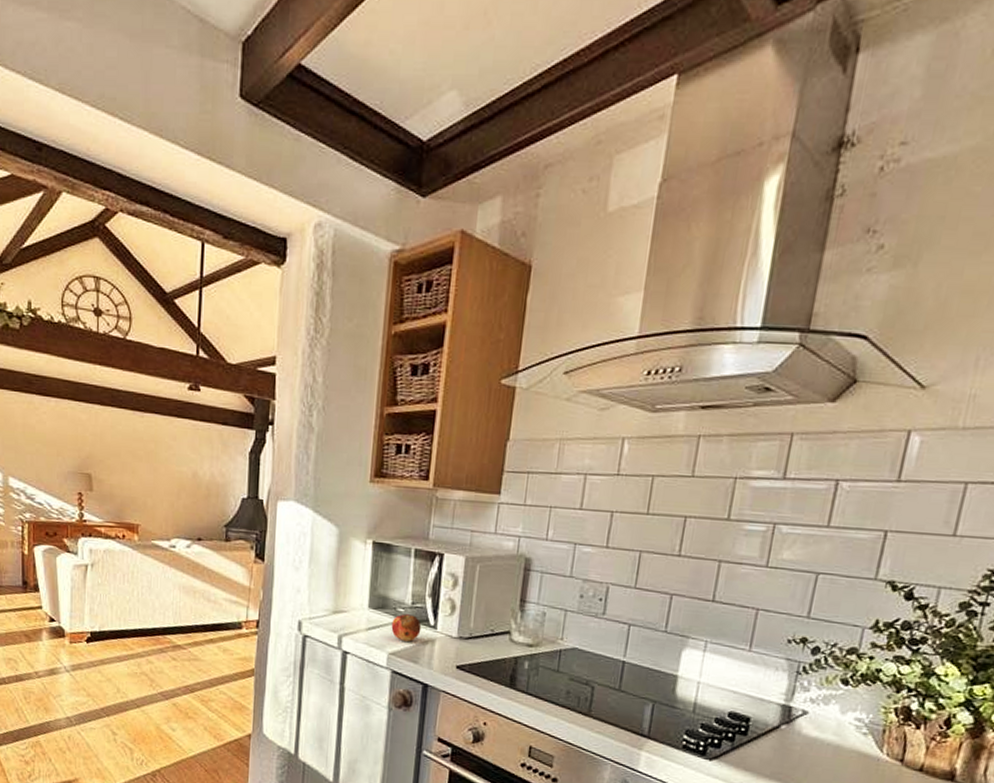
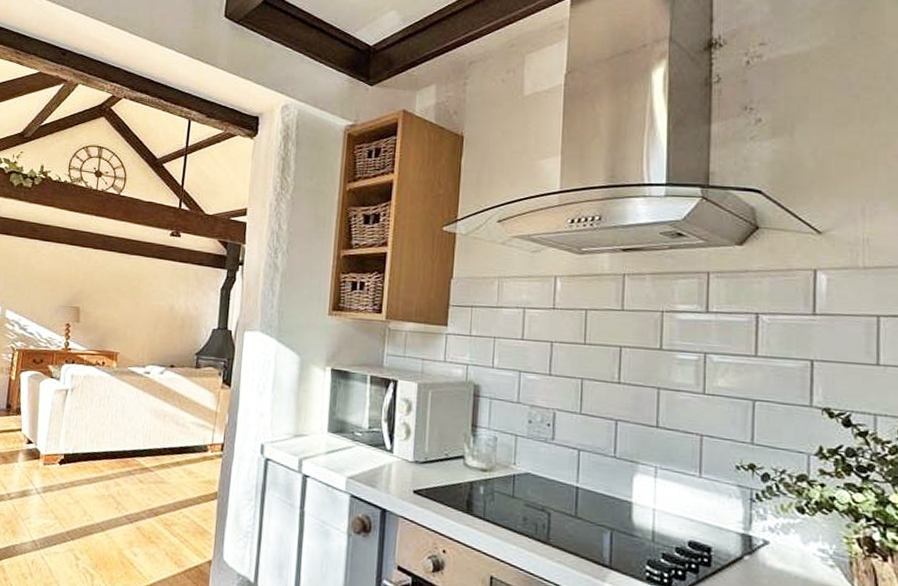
fruit: present [391,614,422,642] -> none [349,438,379,466]

